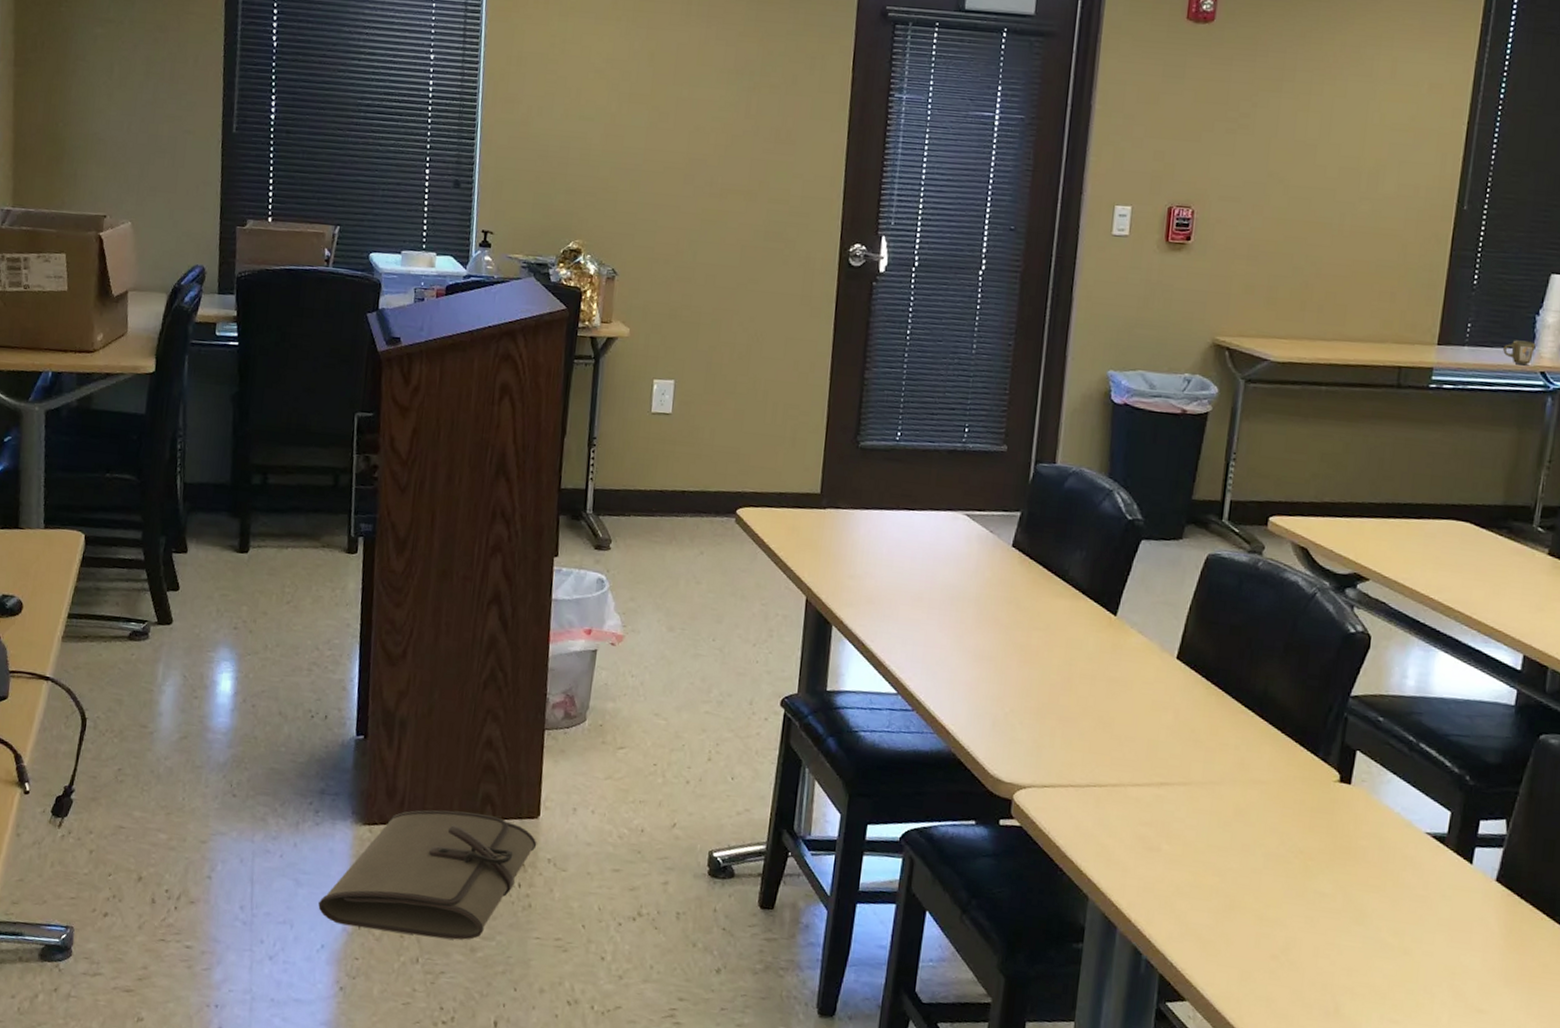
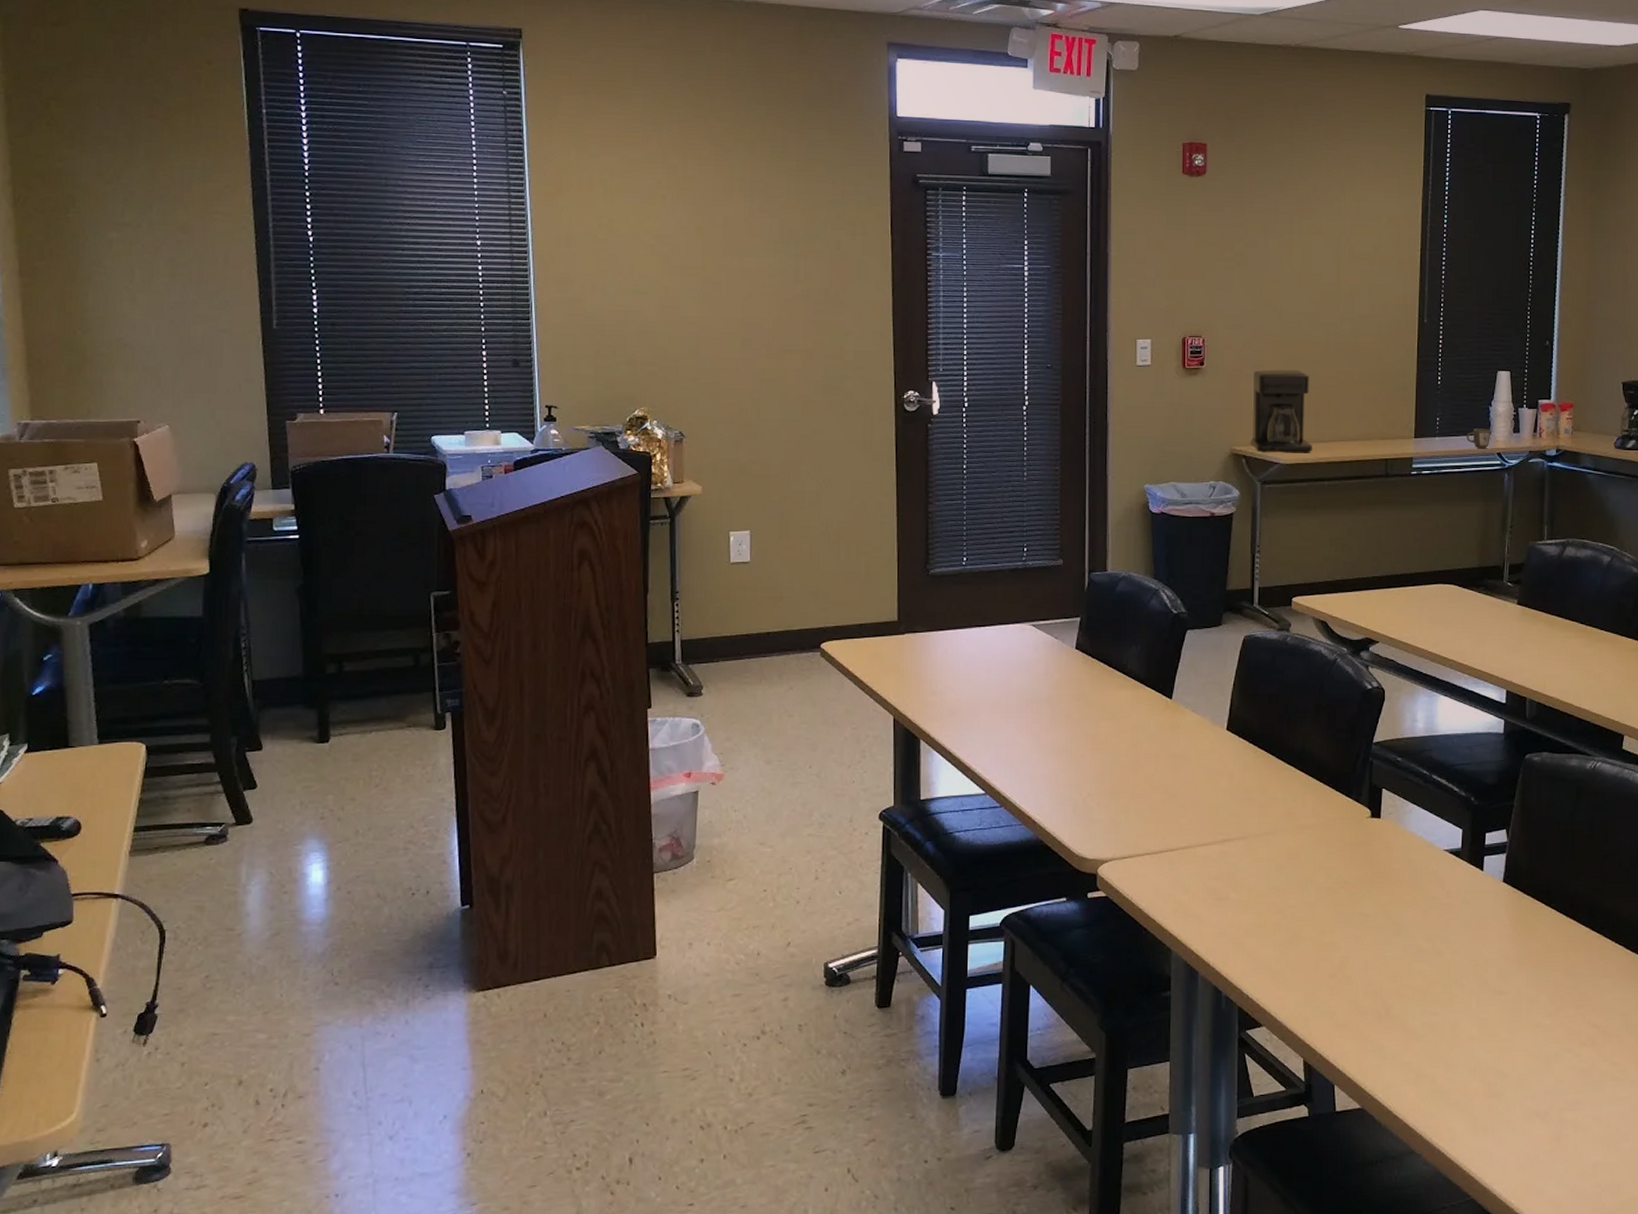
tool roll: present [318,810,537,940] -> none [437,962,656,1092]
coffee maker: none [1235,250,1315,352] -> present [1249,369,1312,453]

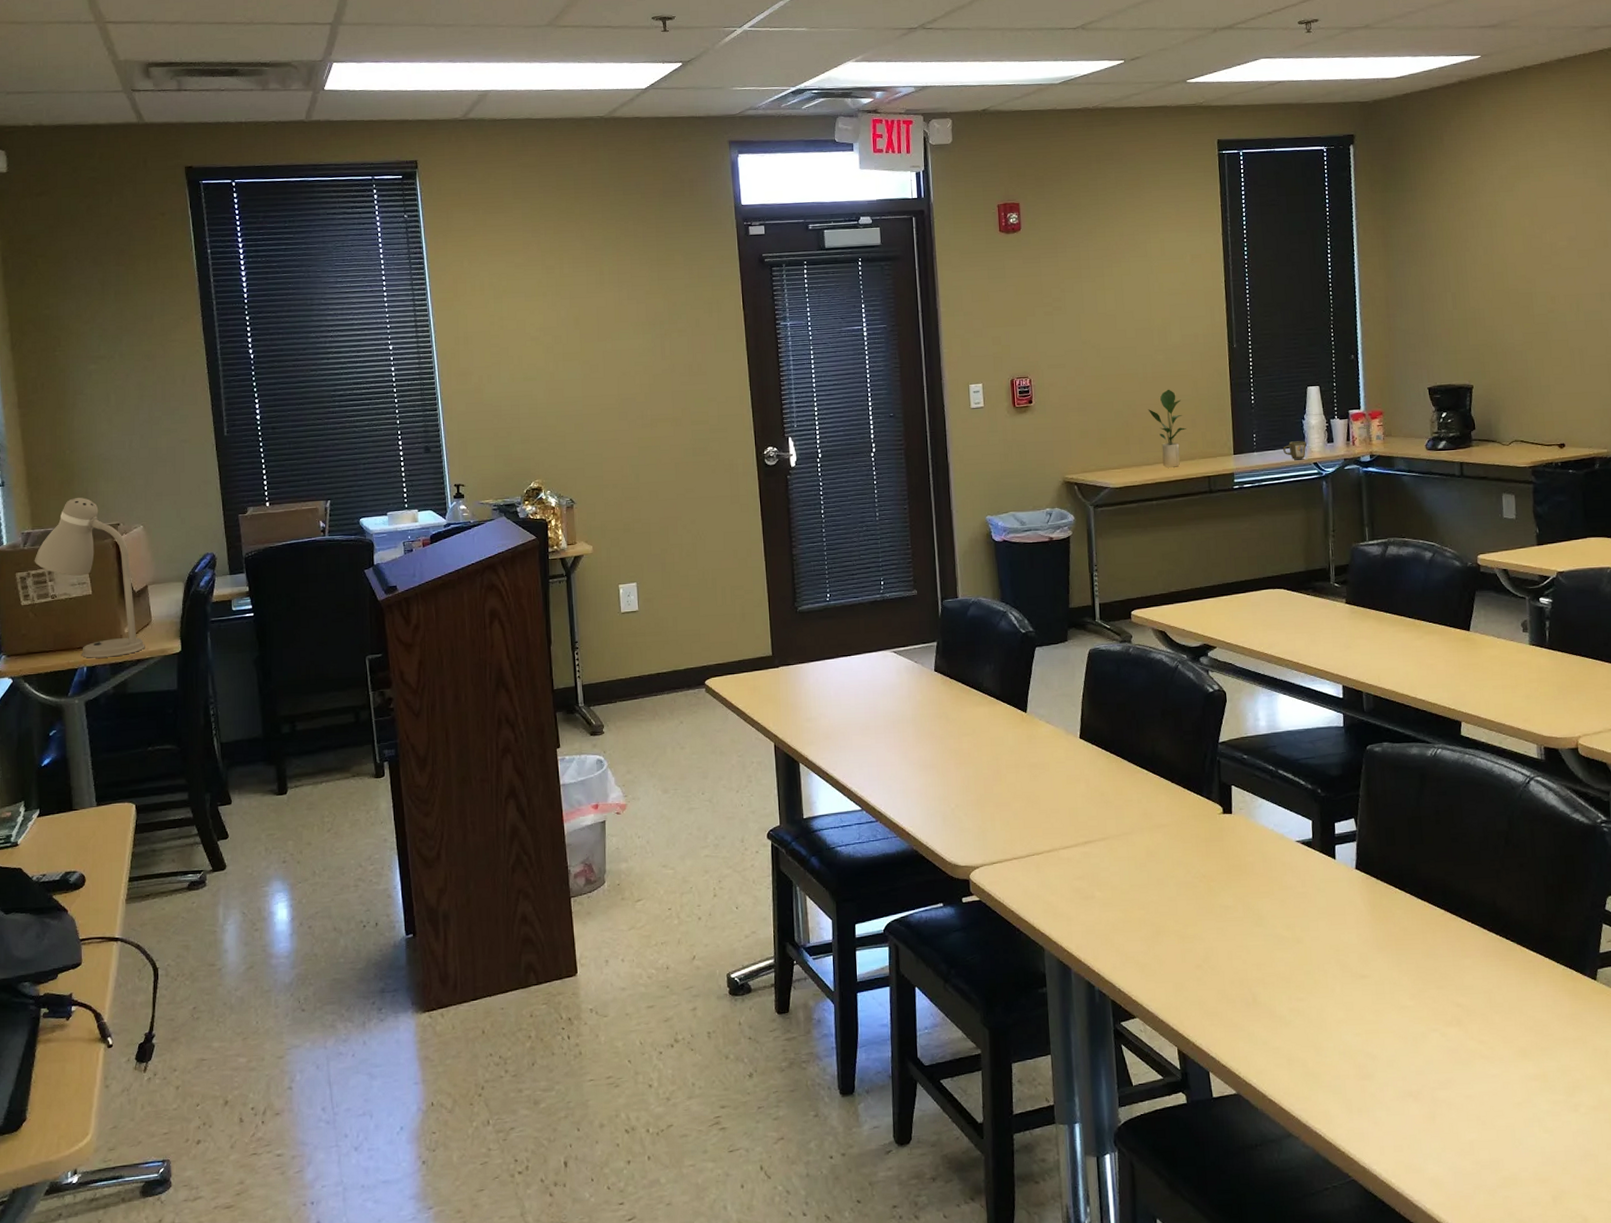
desk lamp: none [32,387,166,575] -> present [34,497,145,658]
coffee maker: present [1249,369,1312,453] -> none [1077,401,1139,479]
potted plant: none [1327,362,1367,447] -> present [1148,389,1186,468]

